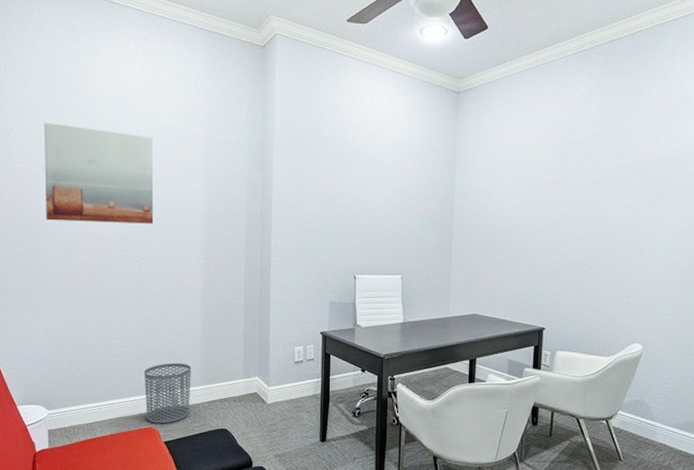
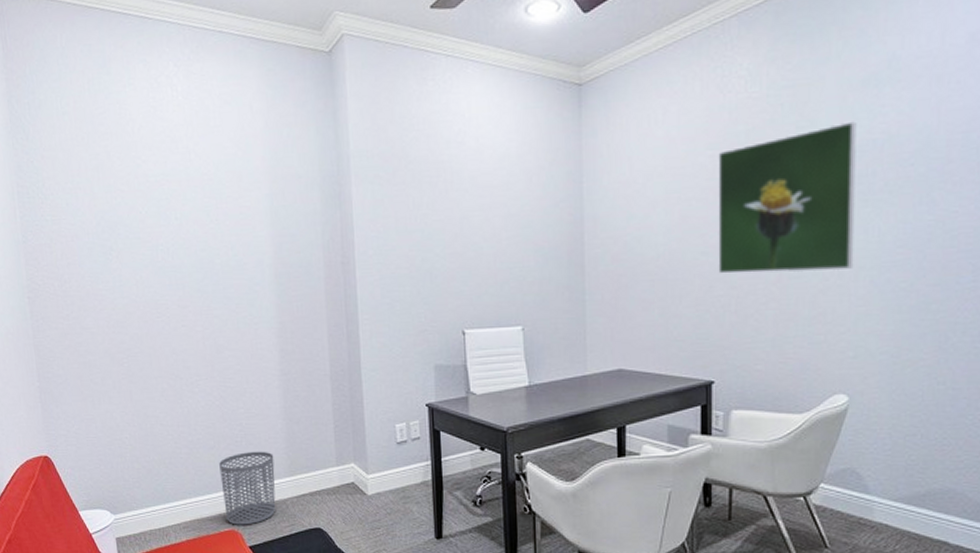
wall art: present [43,122,154,224] -> none [78,172,215,291]
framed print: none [553,140,659,250] -> present [718,121,857,274]

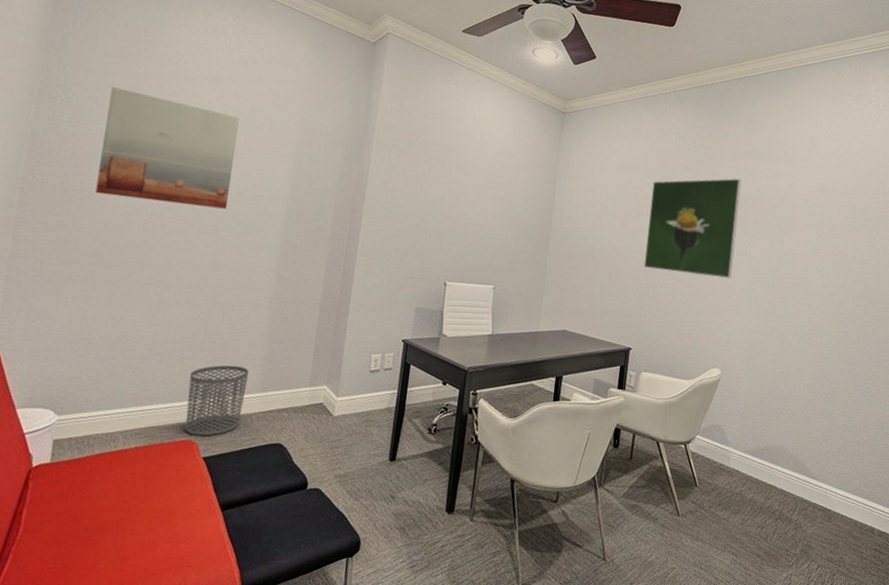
wall art: none [78,172,215,291] -> present [95,86,239,209]

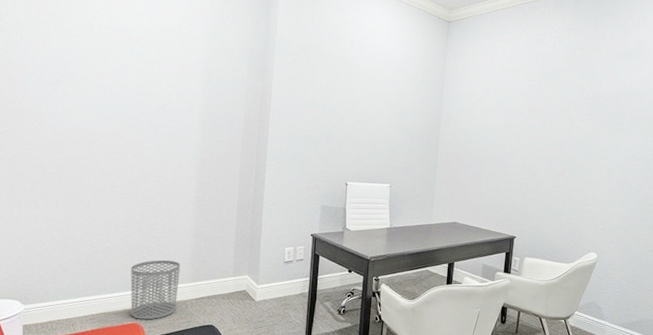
wall art: present [95,86,239,209] -> none [34,14,153,123]
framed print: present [643,178,742,279] -> none [525,77,617,172]

